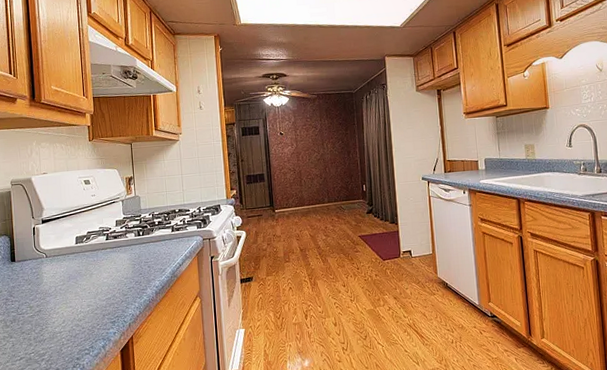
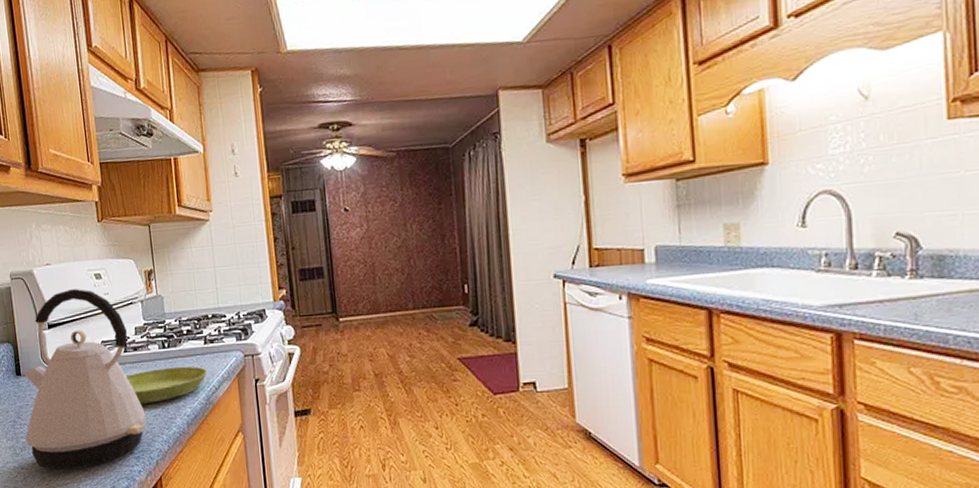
kettle: none [16,192,122,337] -> present [23,289,146,471]
saucer: none [106,249,174,279] -> present [125,366,208,404]

